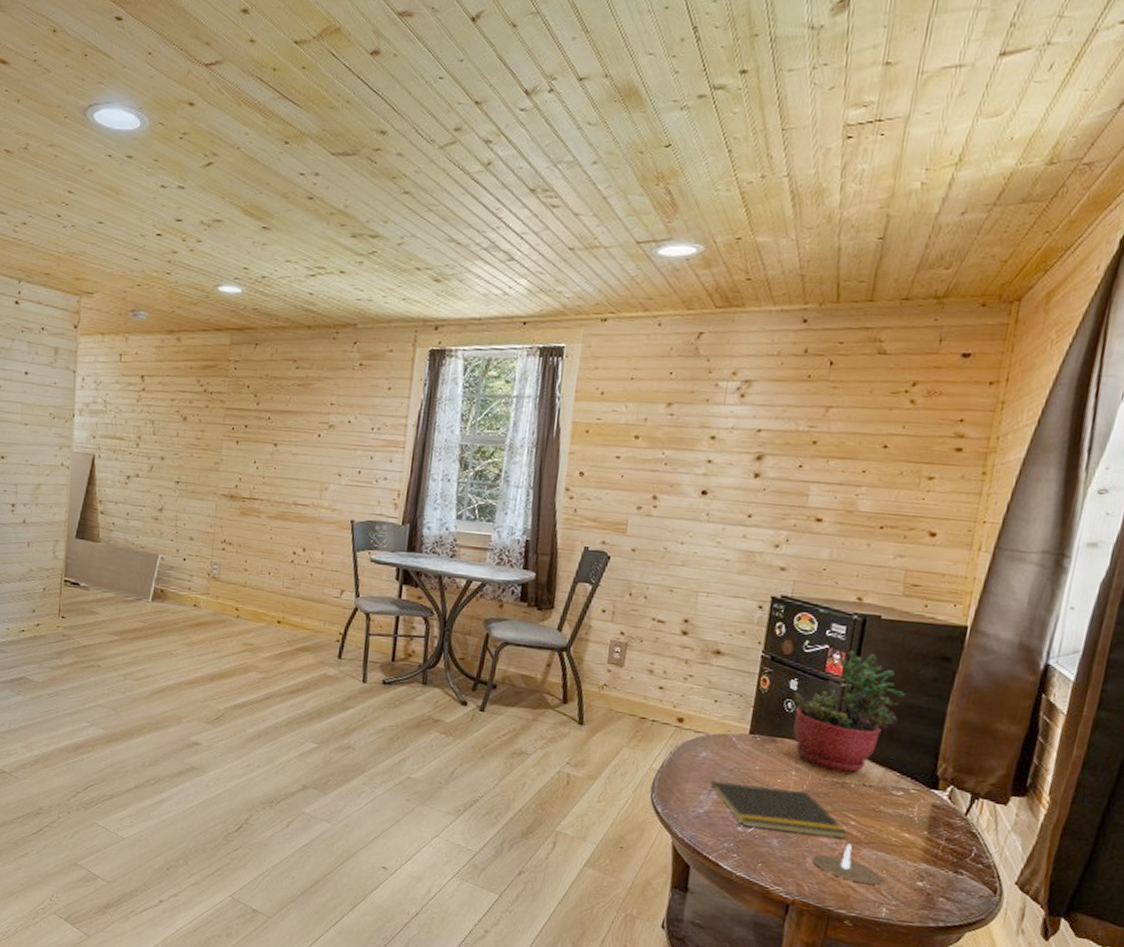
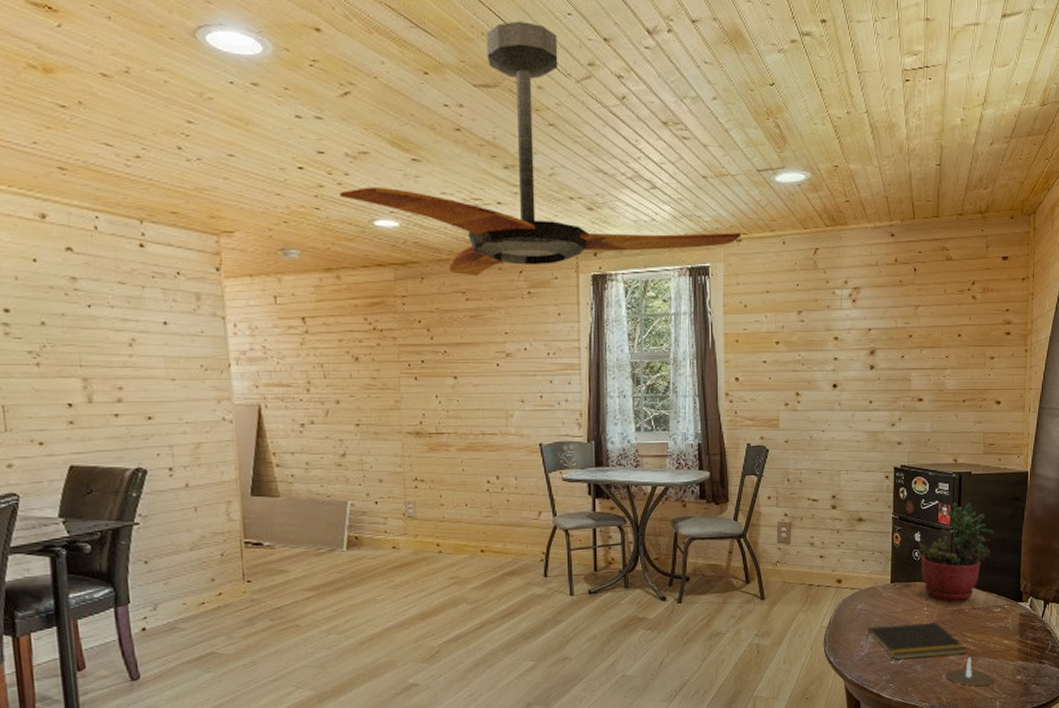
ceiling fan: none [190,87,609,345] -> present [340,21,742,277]

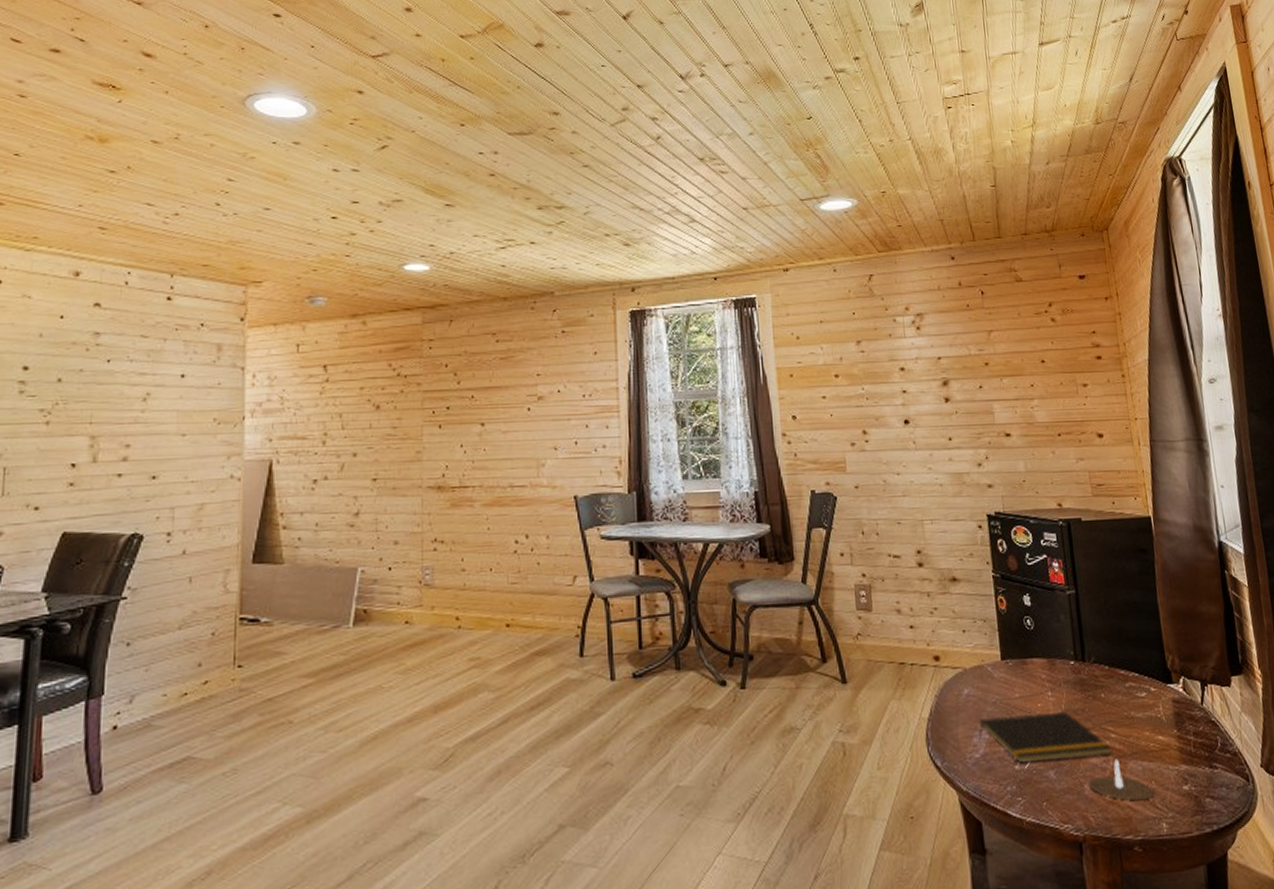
ceiling fan: present [340,21,742,277] -> none [371,75,789,317]
succulent plant: present [902,502,1014,610] -> none [1017,556,1162,695]

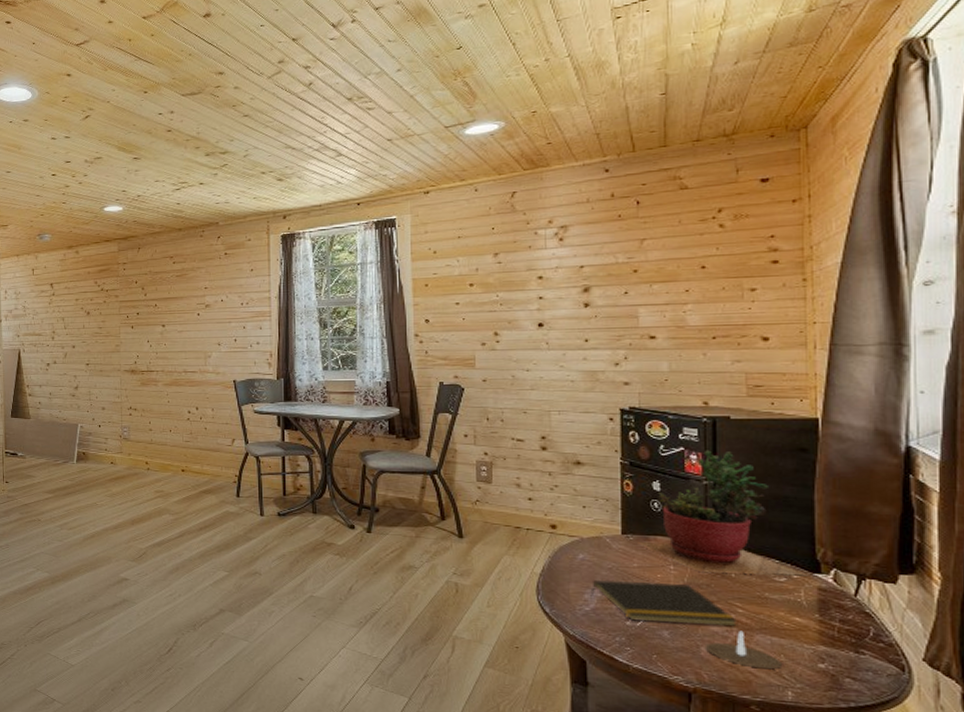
succulent plant: none [1017,556,1162,695] -> present [638,450,807,576]

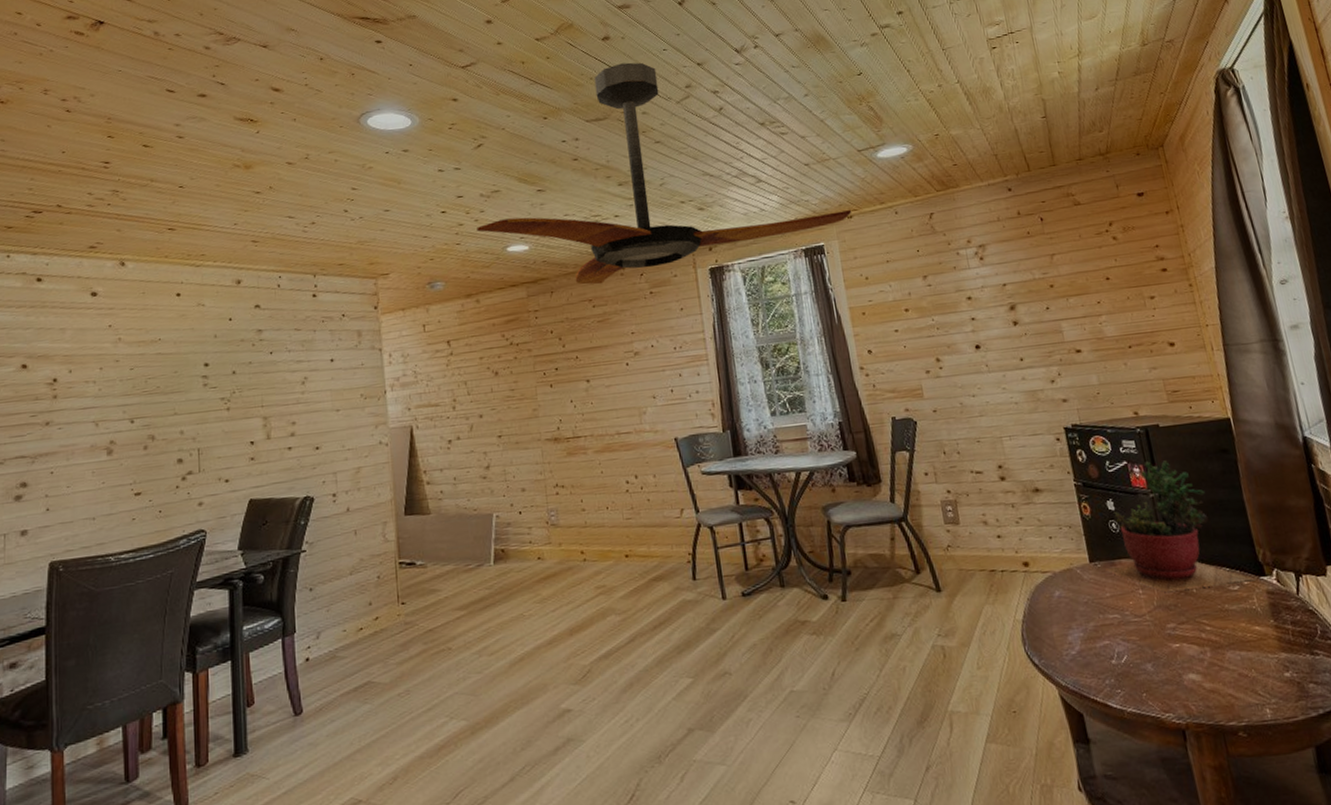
ceiling fan: none [80,38,430,244] -> present [477,62,852,285]
notepad: present [590,579,739,626] -> none [1073,608,1209,658]
candle: present [705,630,781,670] -> none [1186,650,1255,689]

